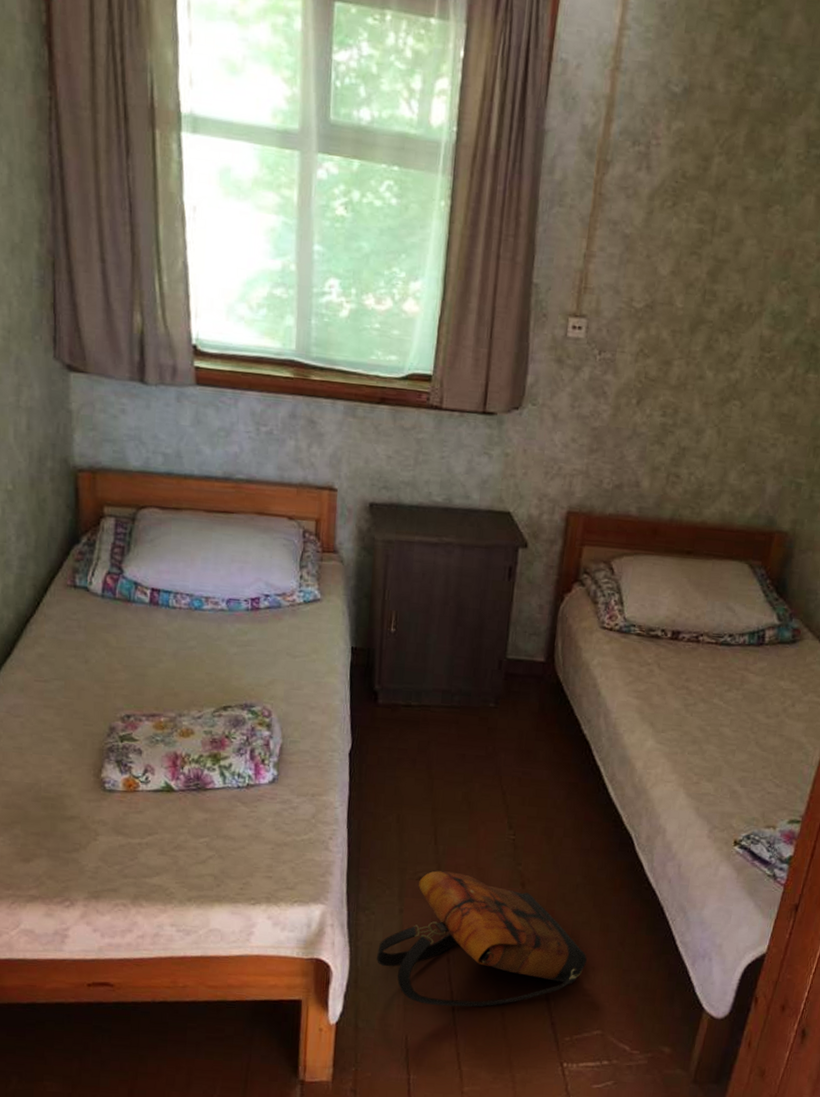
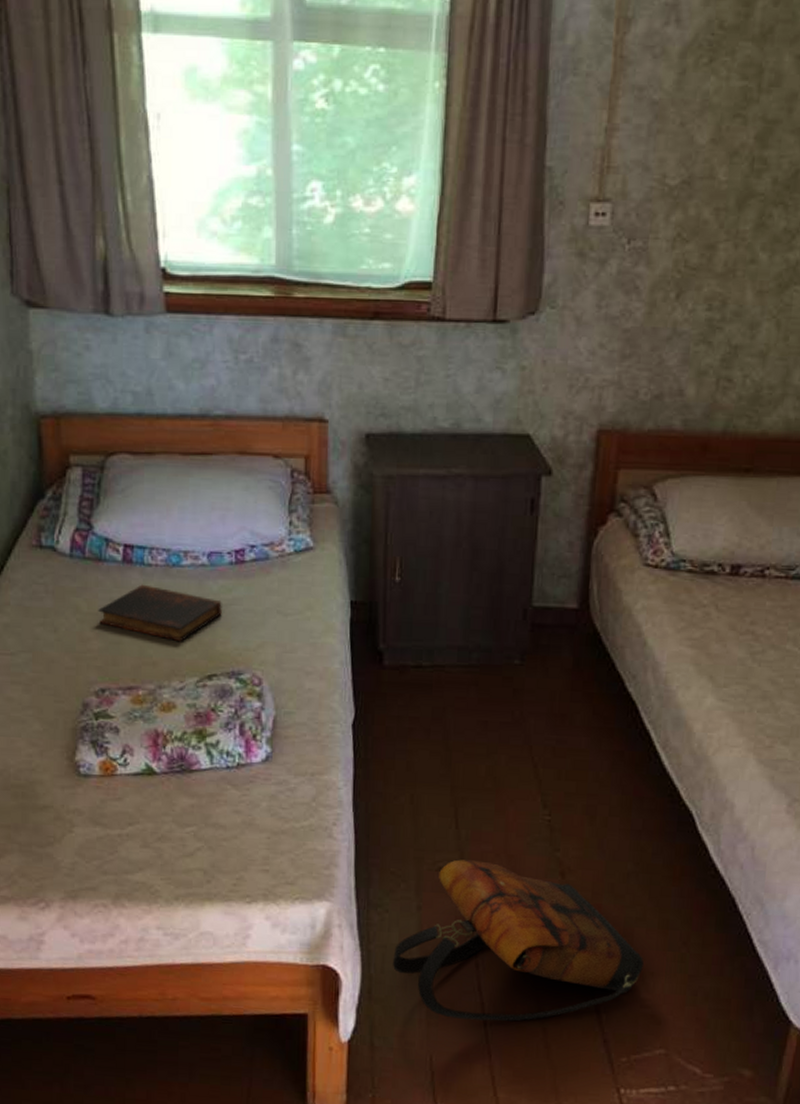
book: none [126,624,238,677] -> present [98,584,222,642]

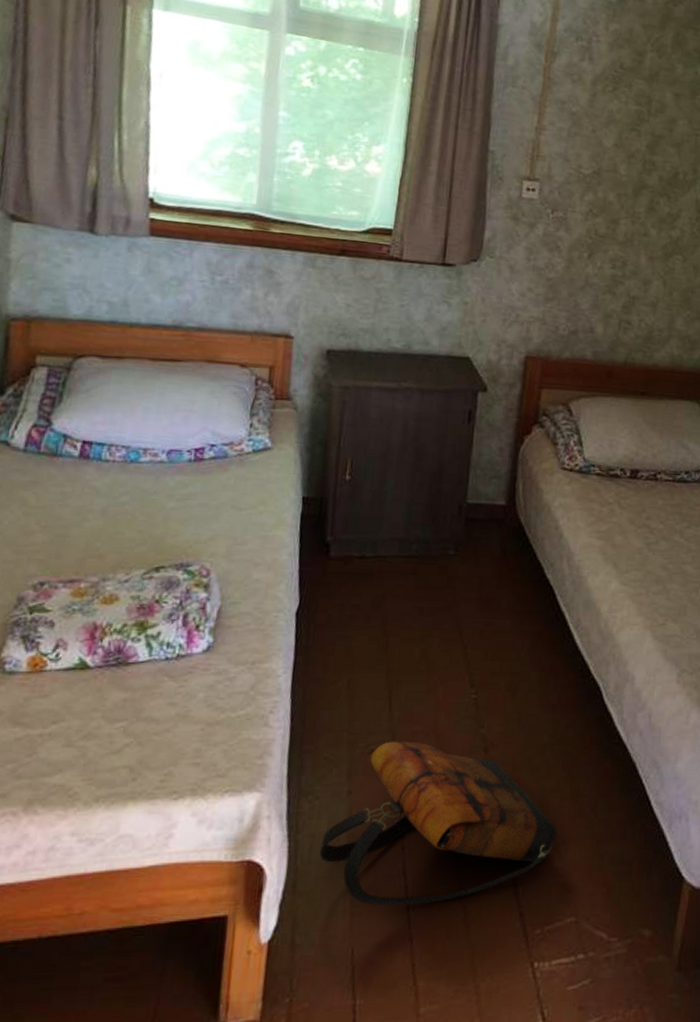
book: present [98,584,222,642] -> none [47,479,177,535]

